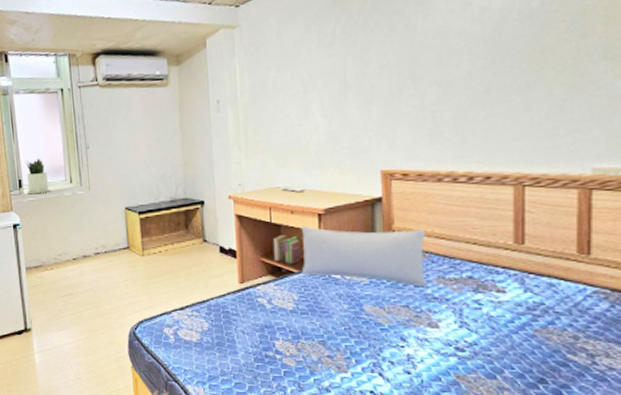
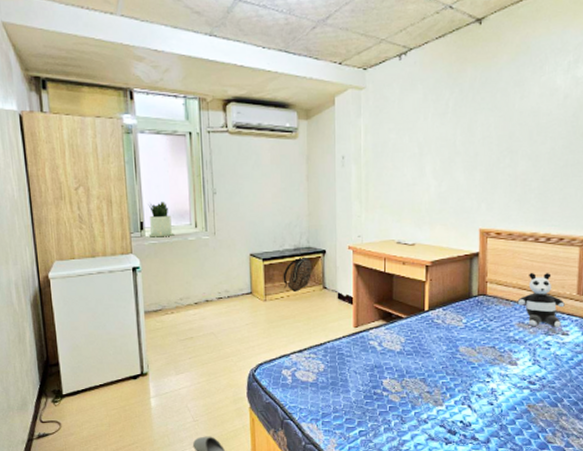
backpack: none [160,207,190,245] -> present [283,255,312,292]
books: present [272,235,301,265] -> none [385,284,409,311]
pillow: present [301,226,428,286] -> none [409,276,511,330]
stuffed animal: none [434,218,498,284] -> present [517,272,565,328]

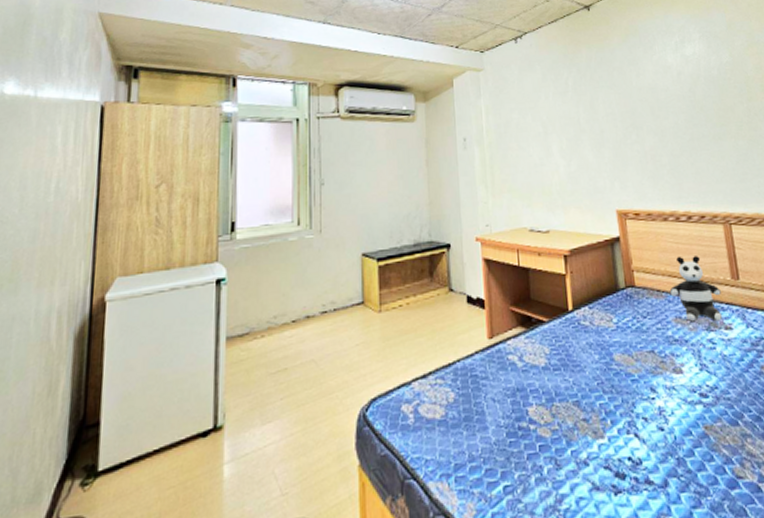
planter: present [148,201,175,238] -> none [240,196,272,240]
backpack: present [283,255,312,292] -> none [401,251,435,297]

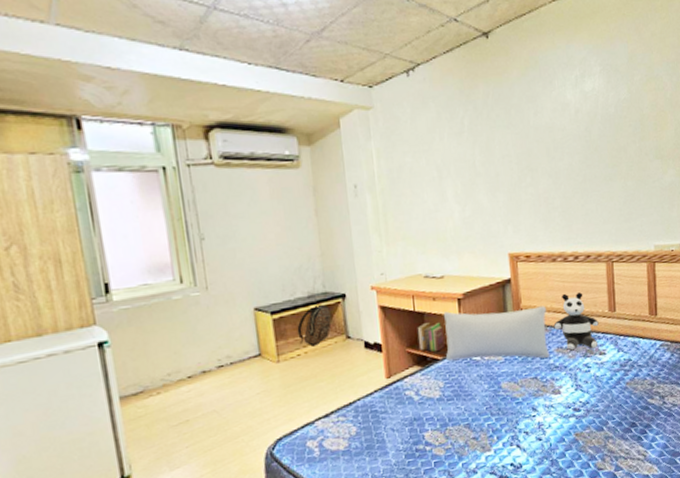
backpack: none [401,251,435,297] -> present [297,302,331,346]
books: none [521,279,550,313] -> present [417,323,444,353]
pillow: none [548,268,668,329] -> present [443,306,550,362]

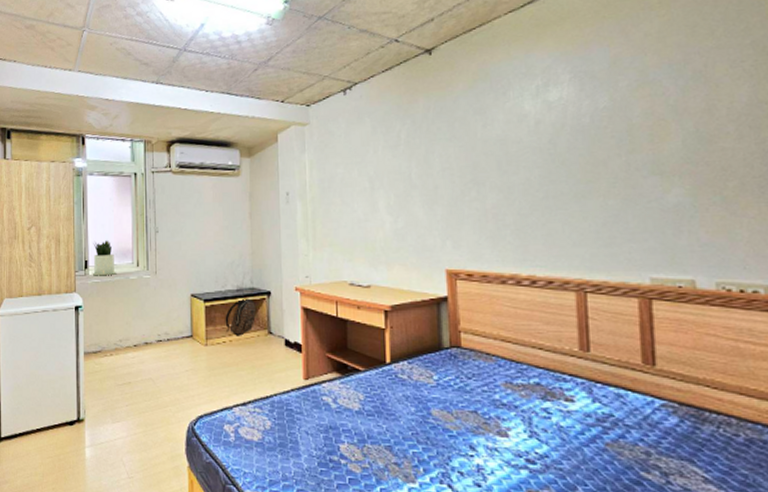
planter: none [113,255,153,302] -> present [92,240,117,276]
books: present [417,323,444,353] -> none [339,331,367,362]
pillow: present [443,306,550,362] -> none [367,322,496,391]
stuffed animal: present [553,292,599,351] -> none [501,321,564,392]

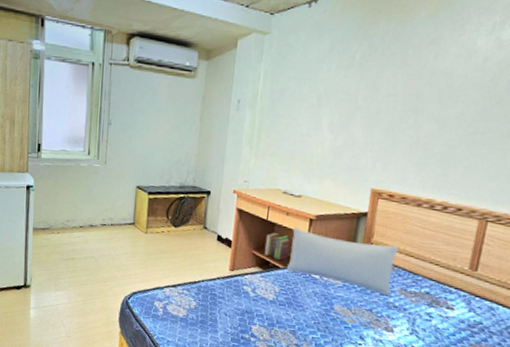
planter: present [92,240,117,276] -> none [44,125,68,161]
books: none [339,331,367,362] -> present [264,233,290,261]
pillow: none [367,322,496,391] -> present [286,227,398,295]

